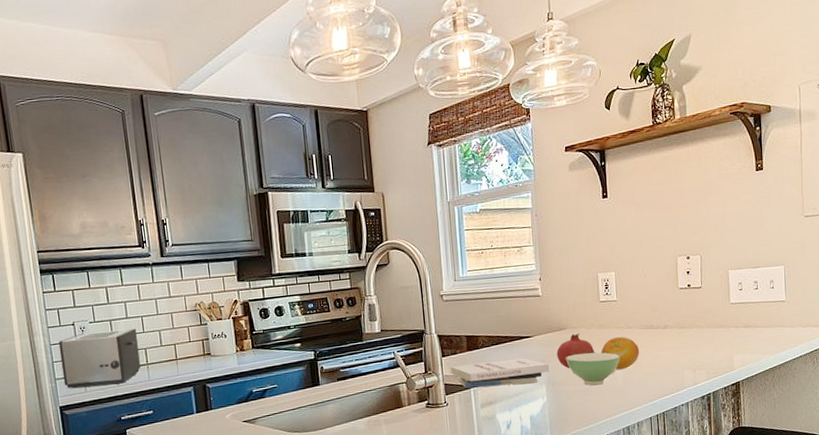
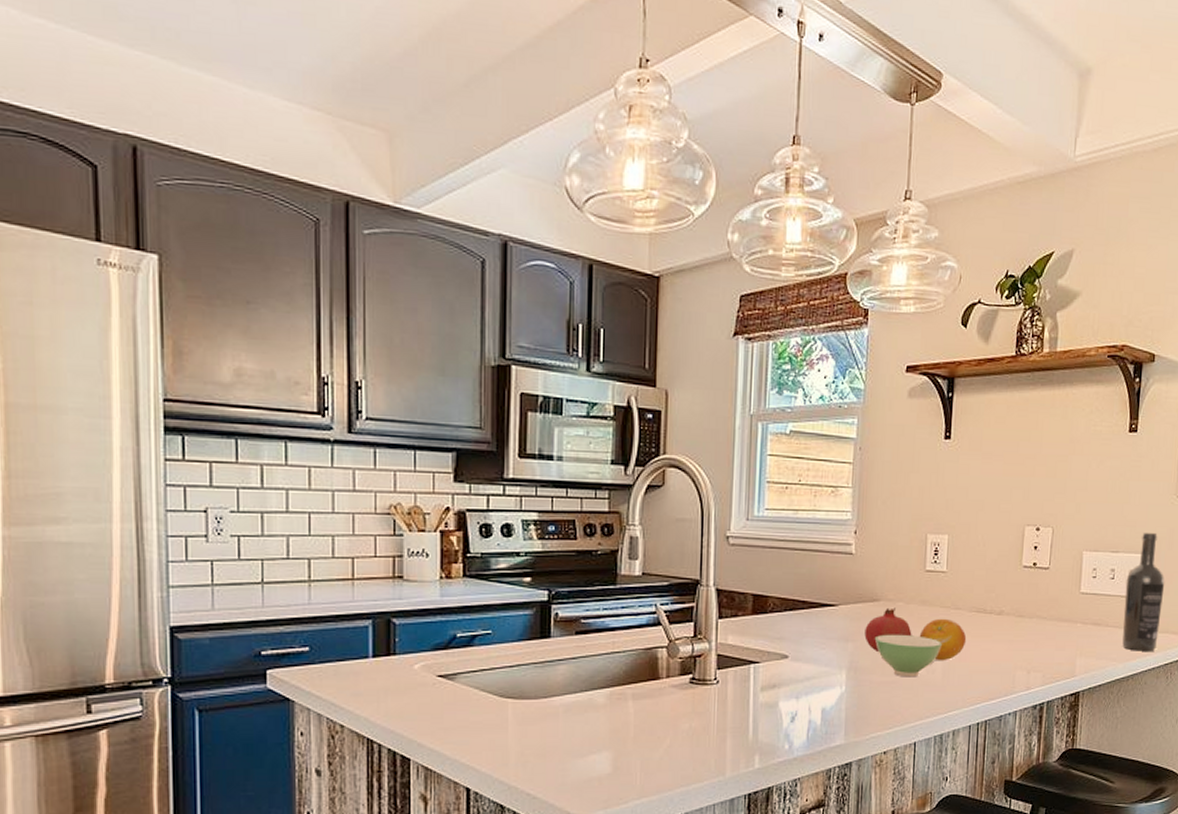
toaster: present [58,328,141,389] -> none [179,524,299,604]
books: present [450,358,549,389] -> none [726,632,853,666]
wine bottle: none [768,247,803,344] -> present [1122,532,1165,651]

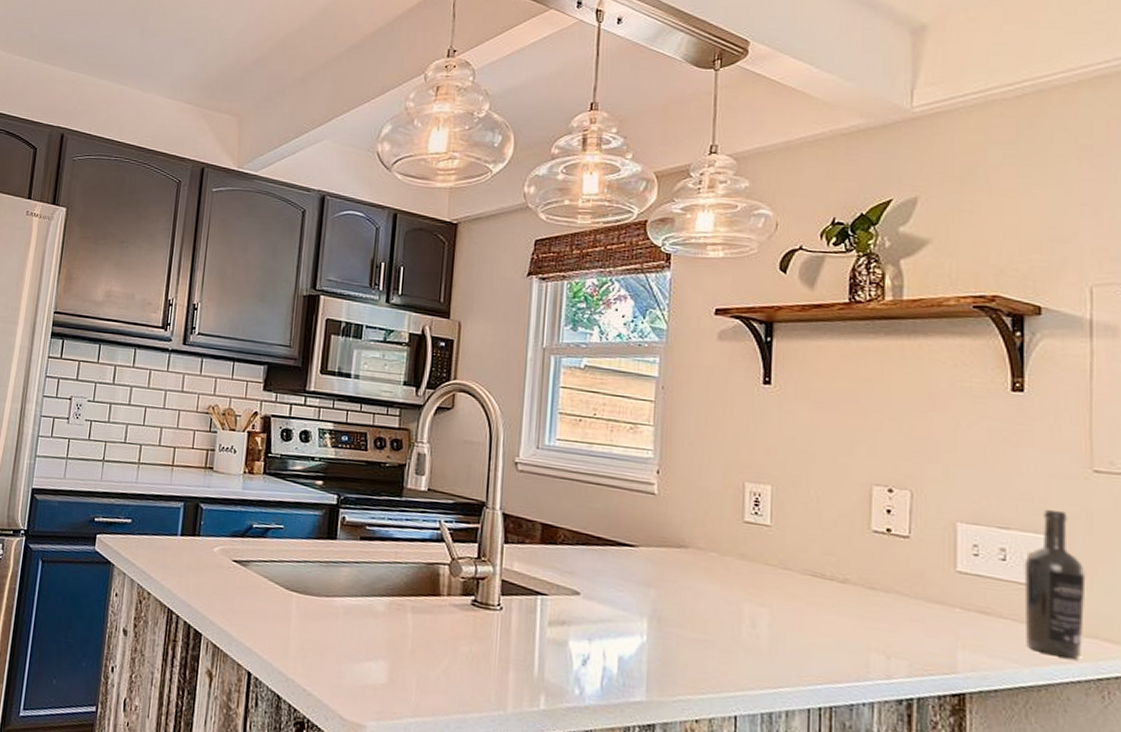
fruit: present [864,607,912,653] -> none [670,556,729,605]
bowl: present [874,634,942,677] -> none [681,585,767,640]
fruit: present [919,618,967,661] -> none [737,576,800,627]

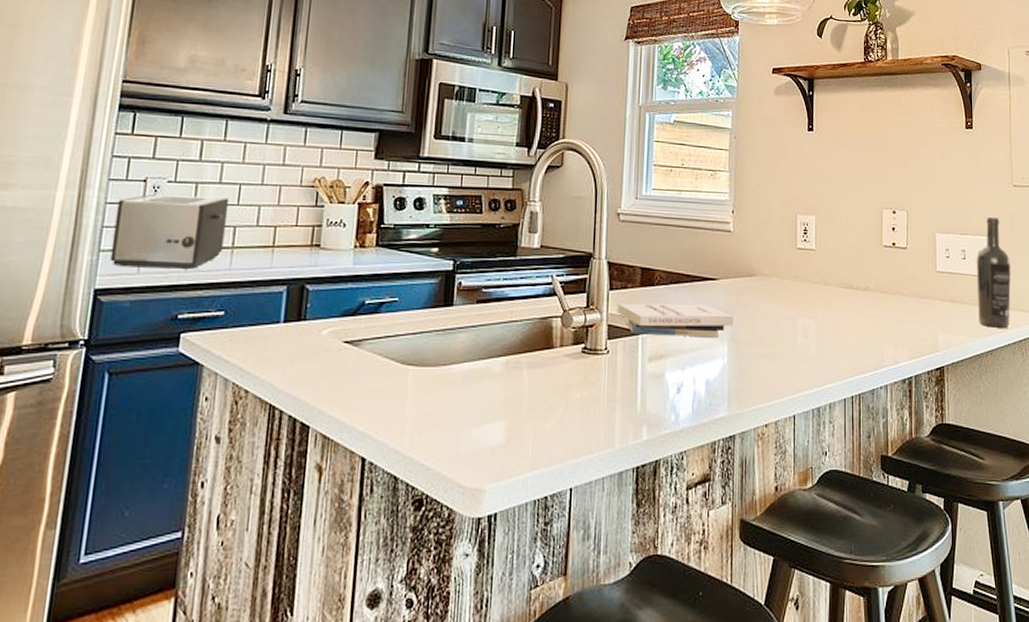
toaster: none [43,410,136,479] -> present [110,193,228,269]
books: none [512,558,656,612] -> present [617,303,733,338]

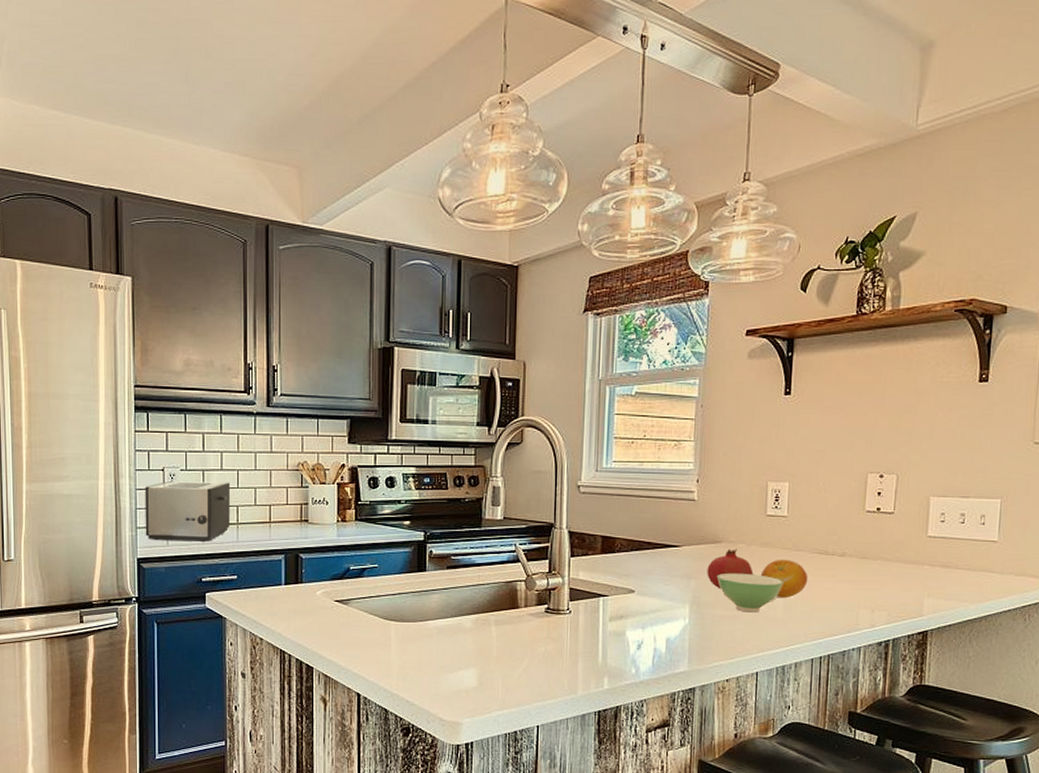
books: present [617,303,733,338] -> none [578,569,696,601]
fruit: none [744,282,787,326] -> present [707,548,754,590]
bowl: none [753,307,815,350] -> present [716,572,783,613]
fruit: none [793,293,837,335] -> present [760,559,808,599]
wine bottle: present [976,216,1011,328] -> none [974,477,1022,593]

